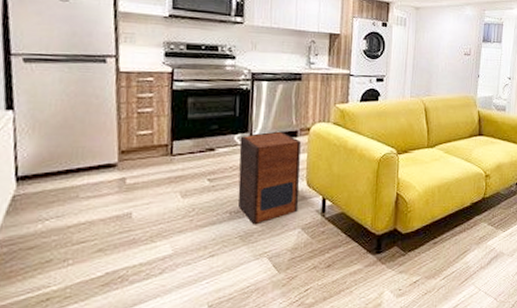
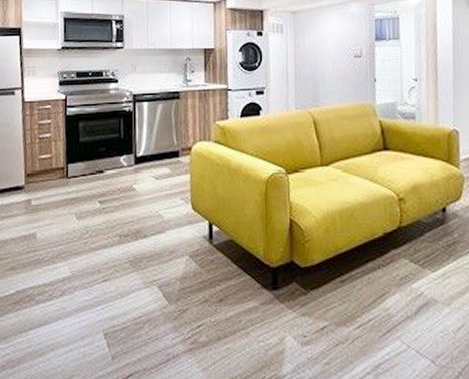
speaker: present [237,131,301,224] -> none [125,152,185,249]

